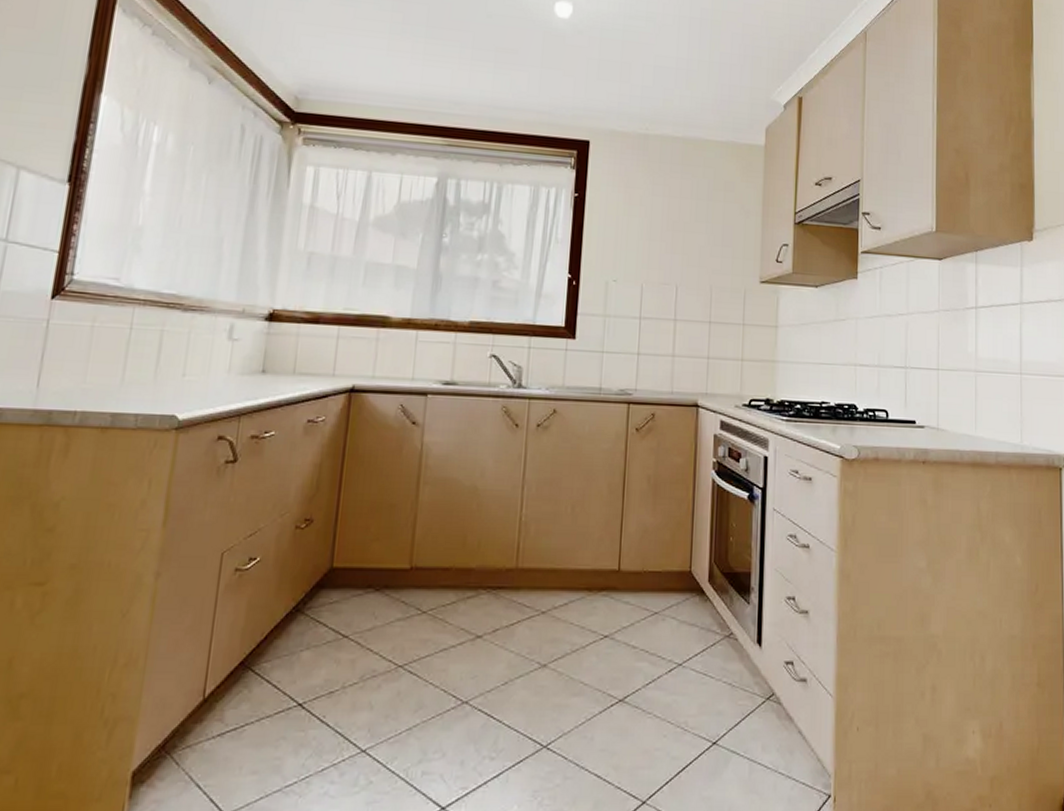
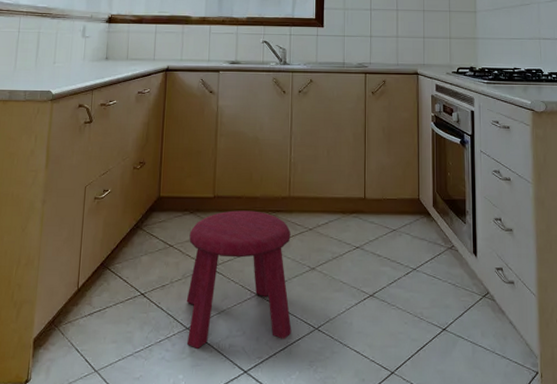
stool: none [360,587,516,779] -> present [186,210,292,349]

